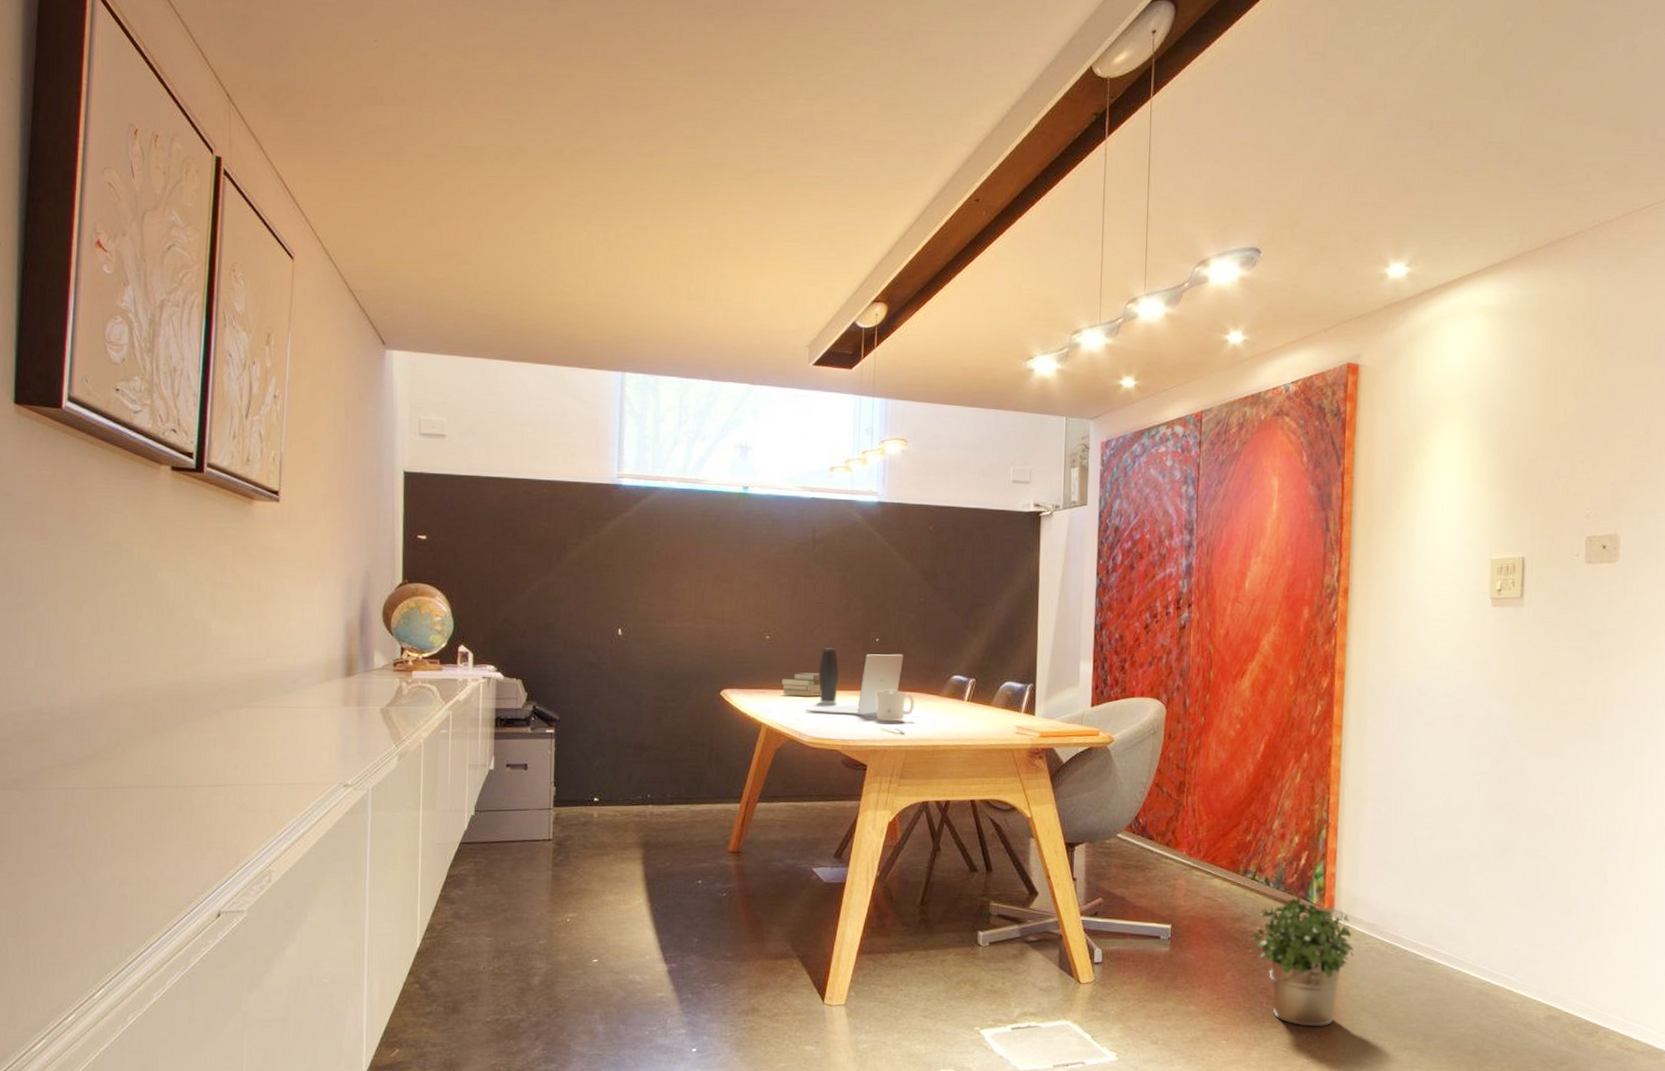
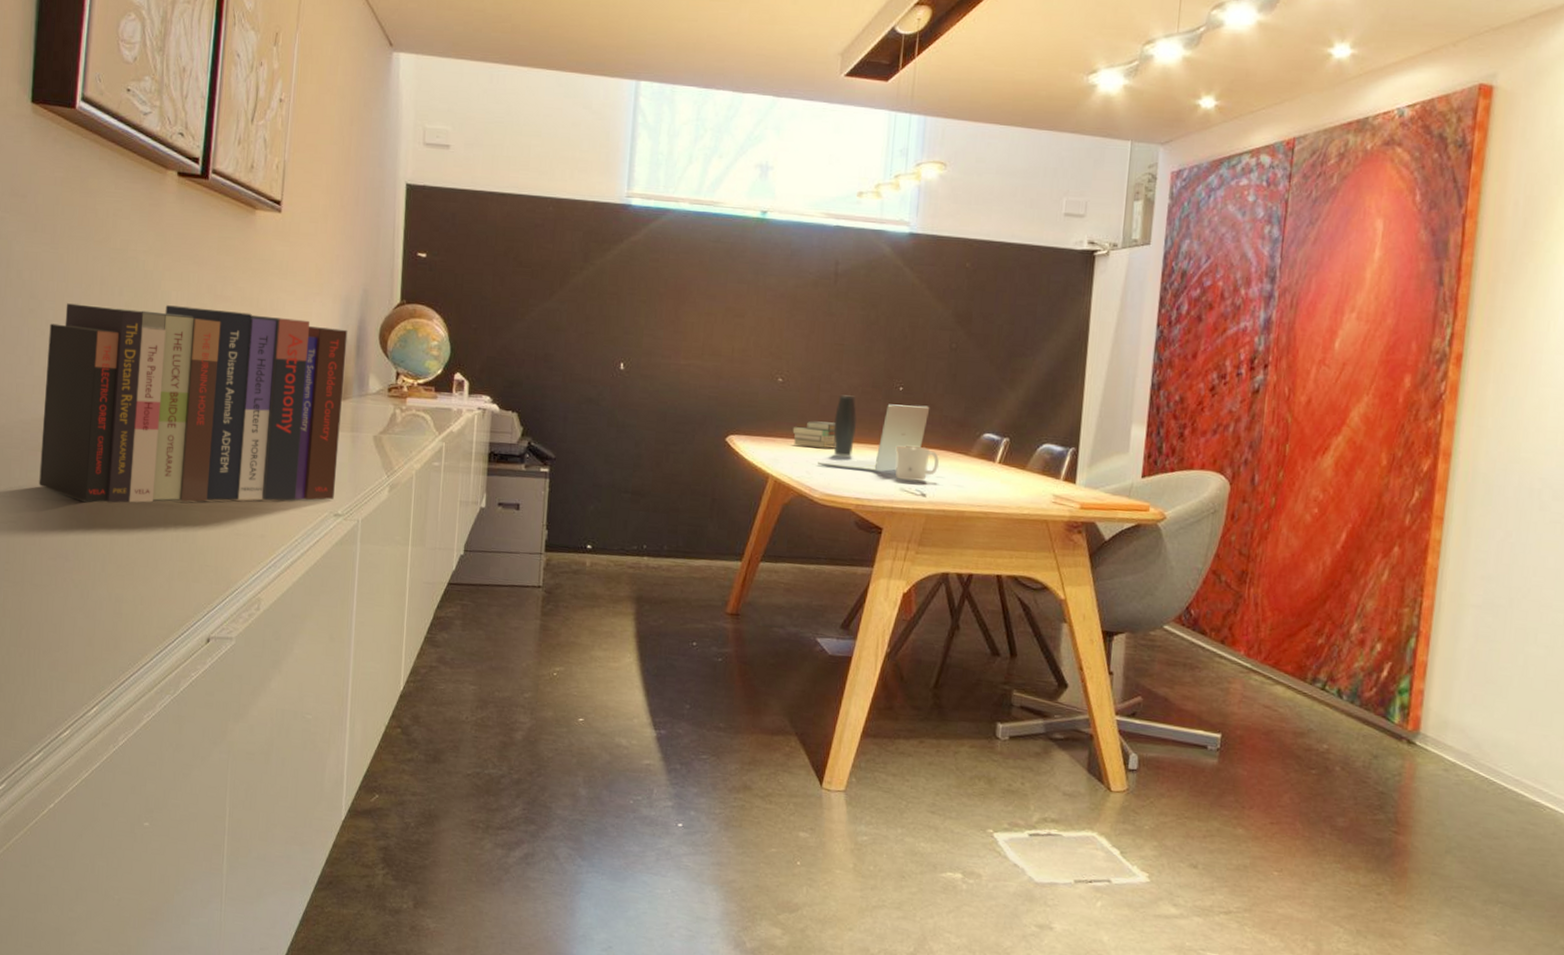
books: none [33,594,351,790] -> present [39,303,348,503]
potted plant: present [1251,897,1354,1027] -> none [1316,714,1442,867]

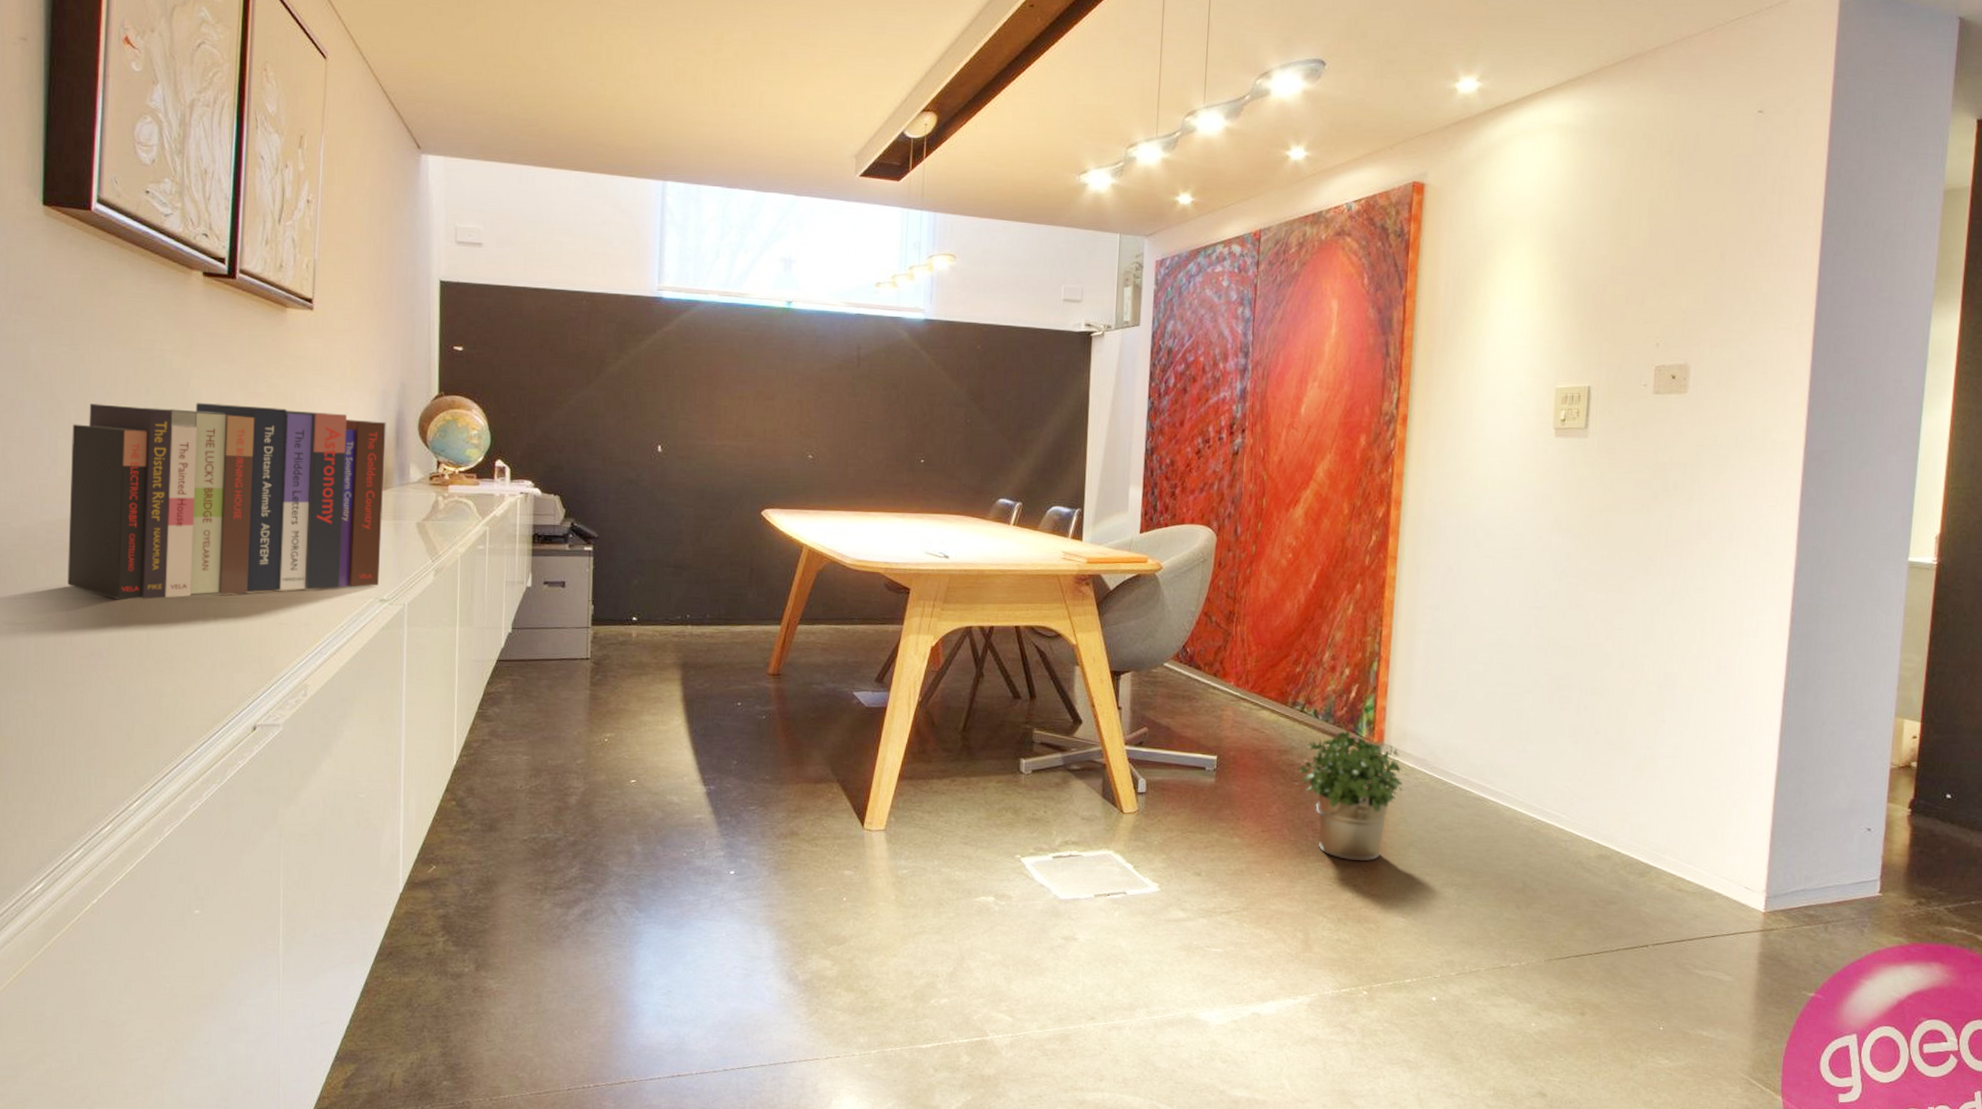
books: present [792,421,836,449] -> none [824,493,864,518]
laptop: present [817,404,930,472] -> none [847,475,949,538]
vase: present [833,395,857,457] -> none [862,468,883,525]
mug: present [895,445,939,482] -> none [919,513,959,545]
potted plant: none [1316,714,1442,867] -> present [1298,730,1403,862]

